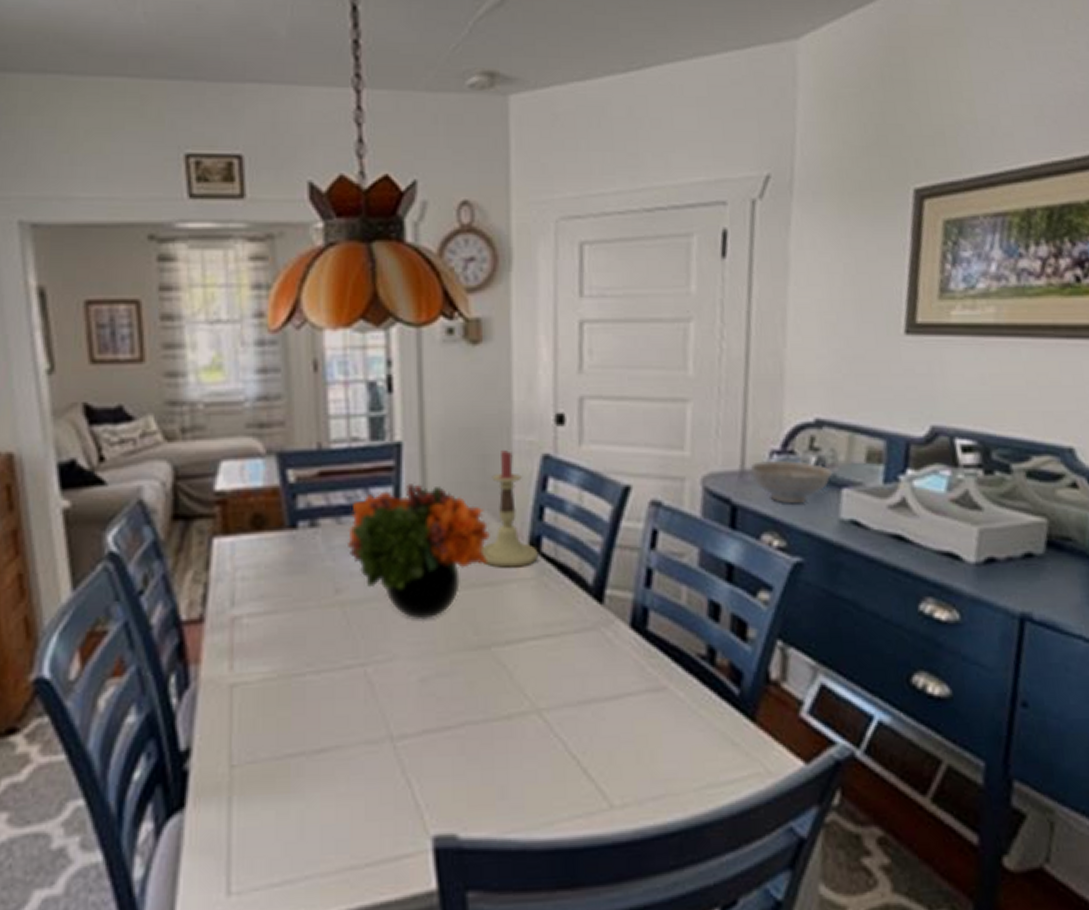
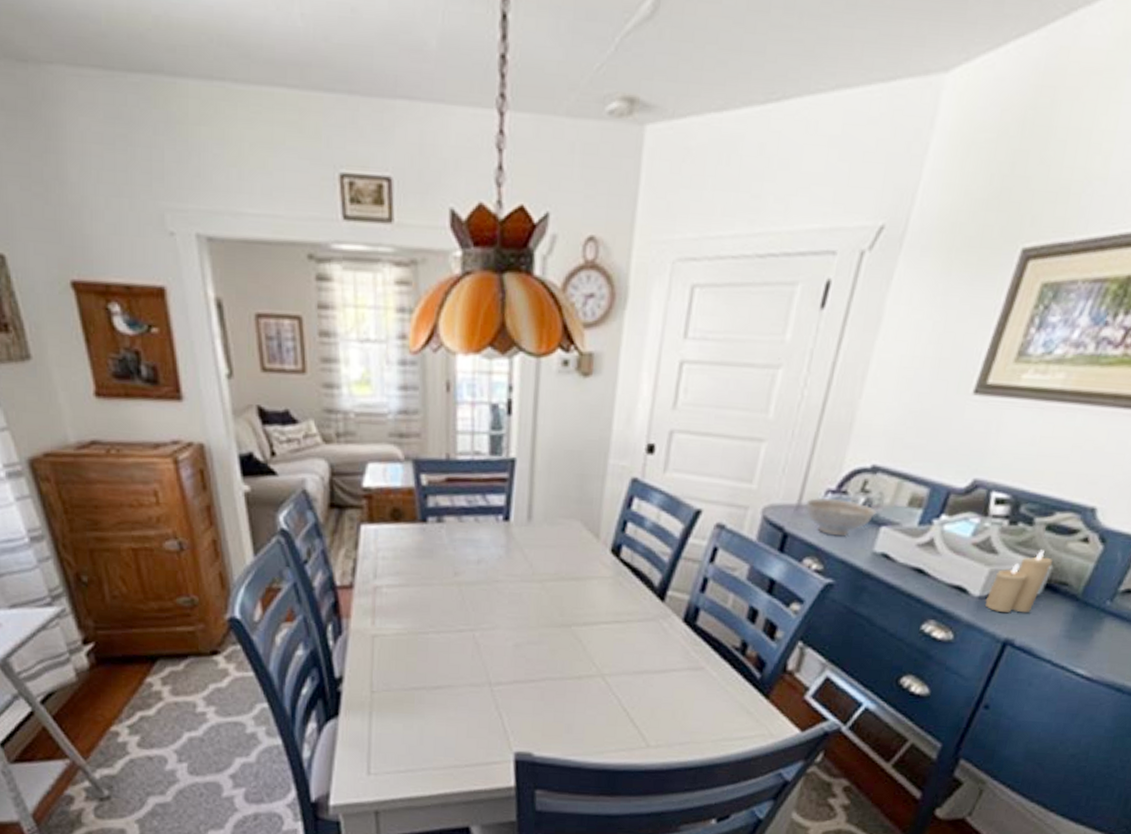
flower arrangement: present [346,484,490,620] -> none [465,494,580,601]
candlestick: present [480,450,538,568] -> none [571,472,618,568]
candle: none [984,501,1047,580] -> present [984,550,1053,613]

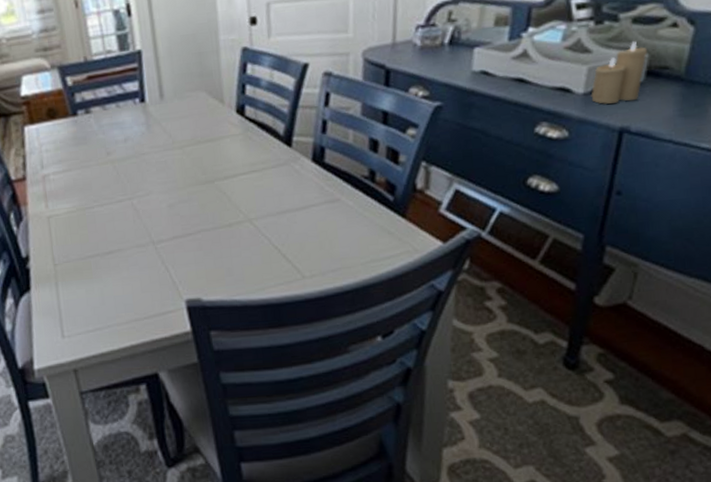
decorative bowl: present [805,498,877,536] -> none [400,31,467,64]

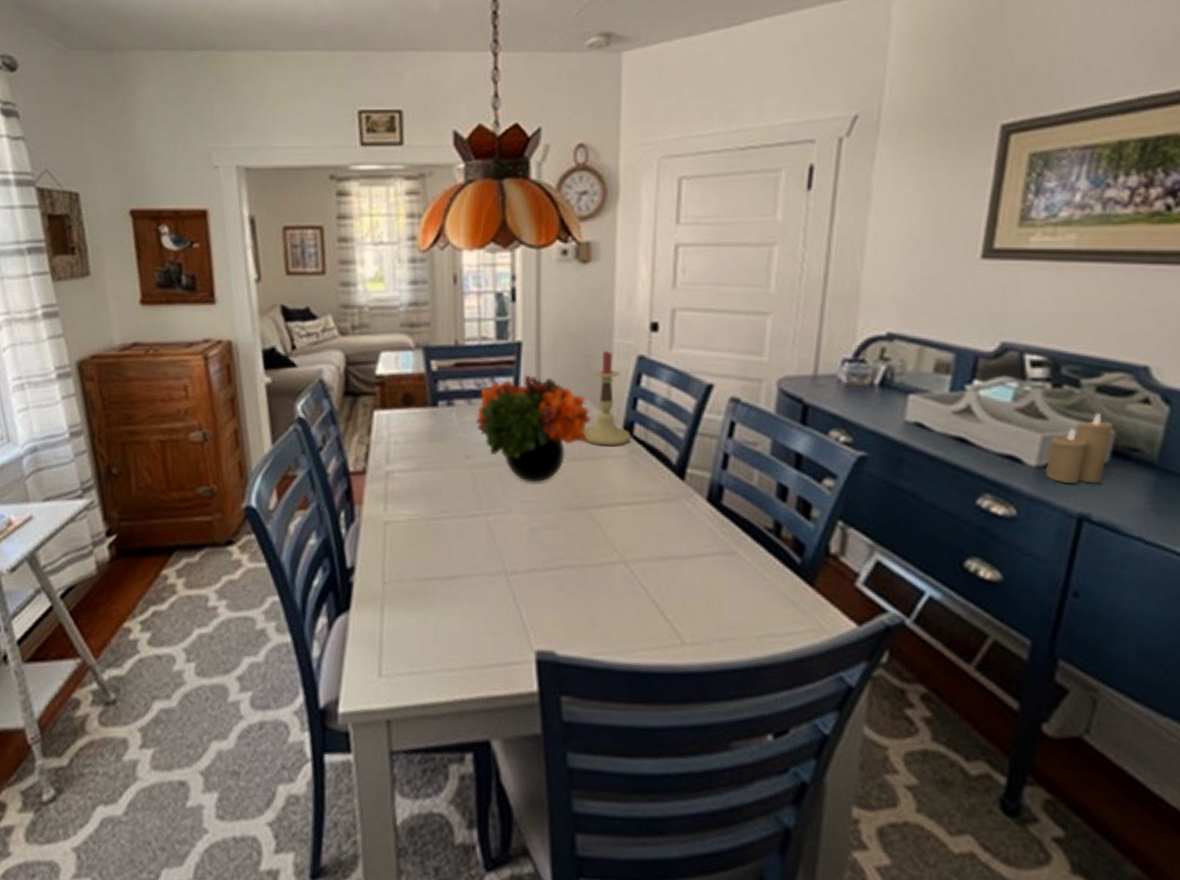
flower arrangement: none [111,77,208,167] -> present [475,375,591,483]
candlestick: none [202,47,243,129] -> present [582,351,631,447]

